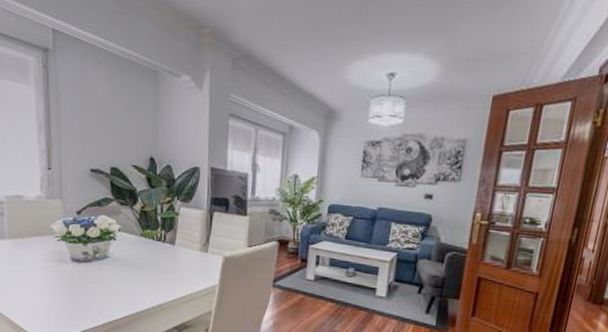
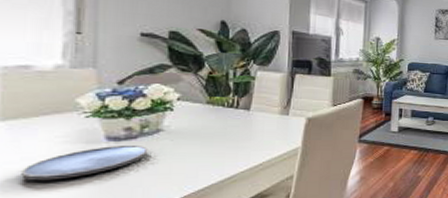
plate: none [22,266,100,289] -> present [21,144,148,181]

